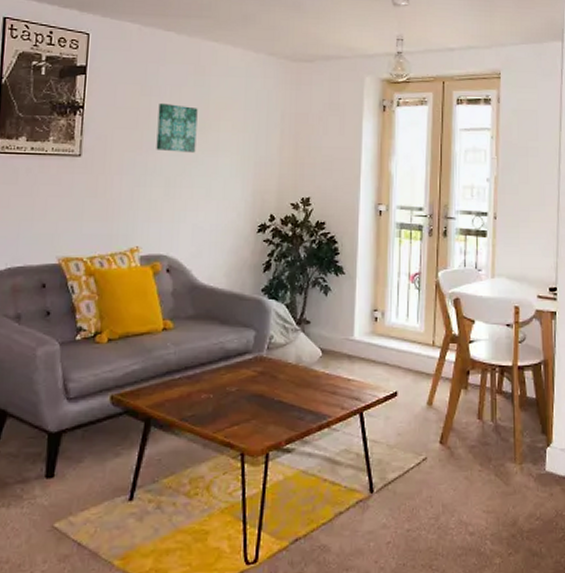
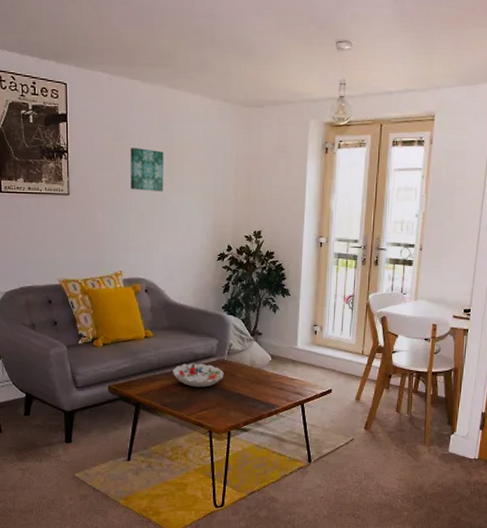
decorative bowl: none [196,361,262,394] -> present [173,363,224,387]

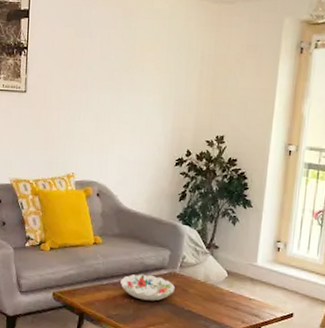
wall art: present [130,147,164,192] -> none [88,44,125,91]

